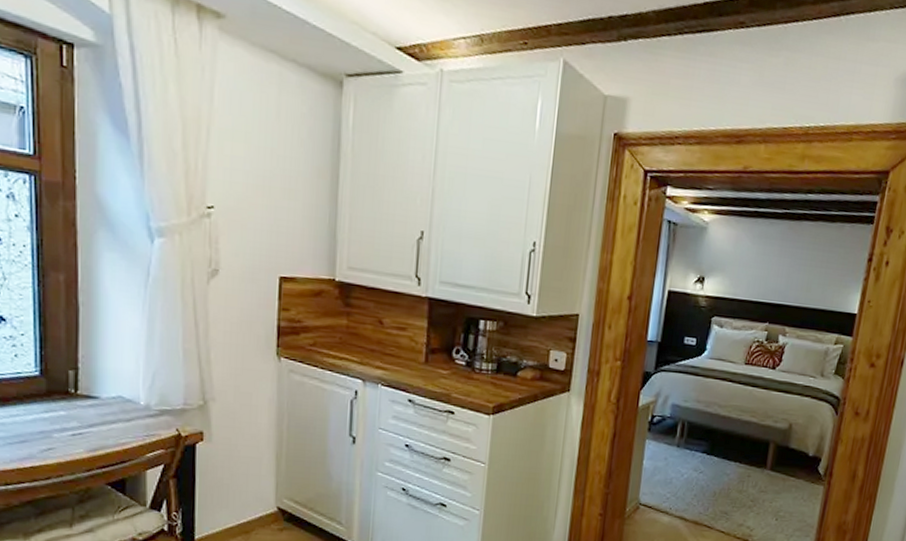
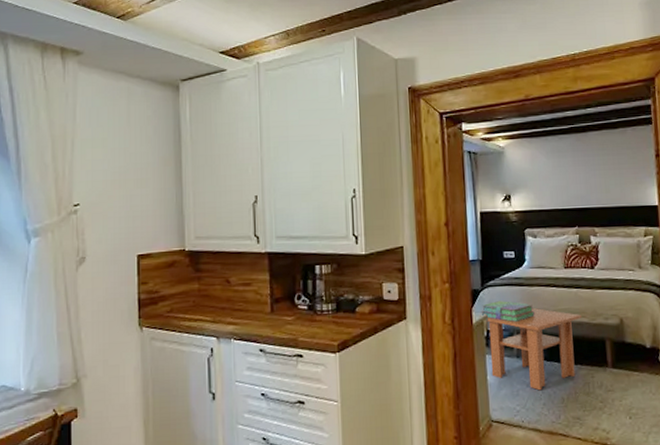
coffee table: none [647,399,751,482] -> present [480,307,581,391]
stack of books: none [649,387,704,411] -> present [481,301,535,322]

